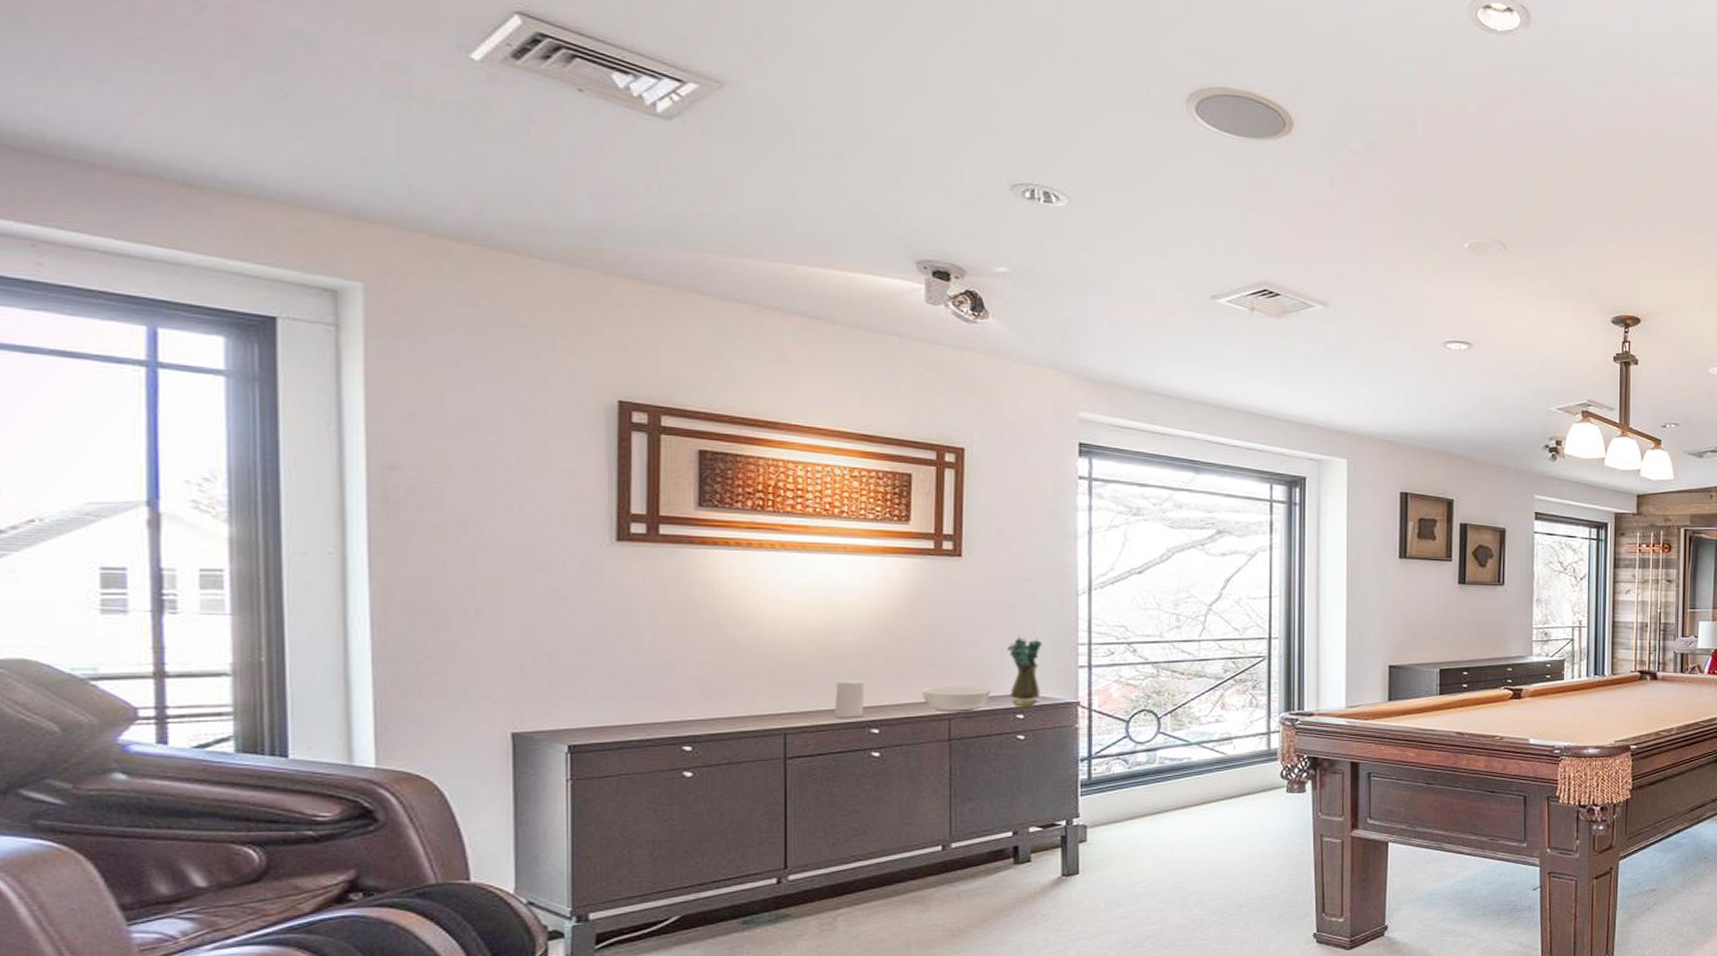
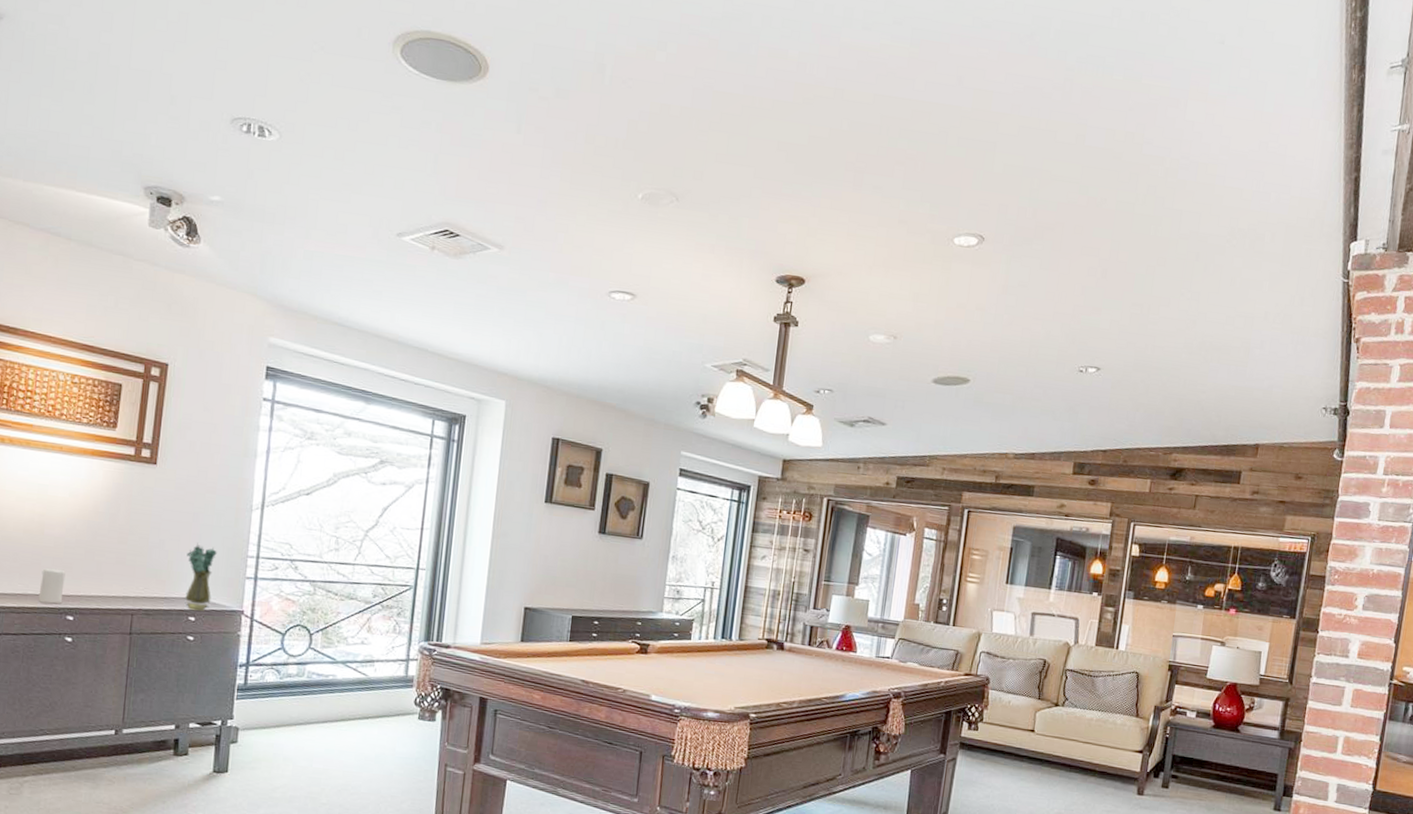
bowl: present [922,685,992,712] -> none [111,582,170,610]

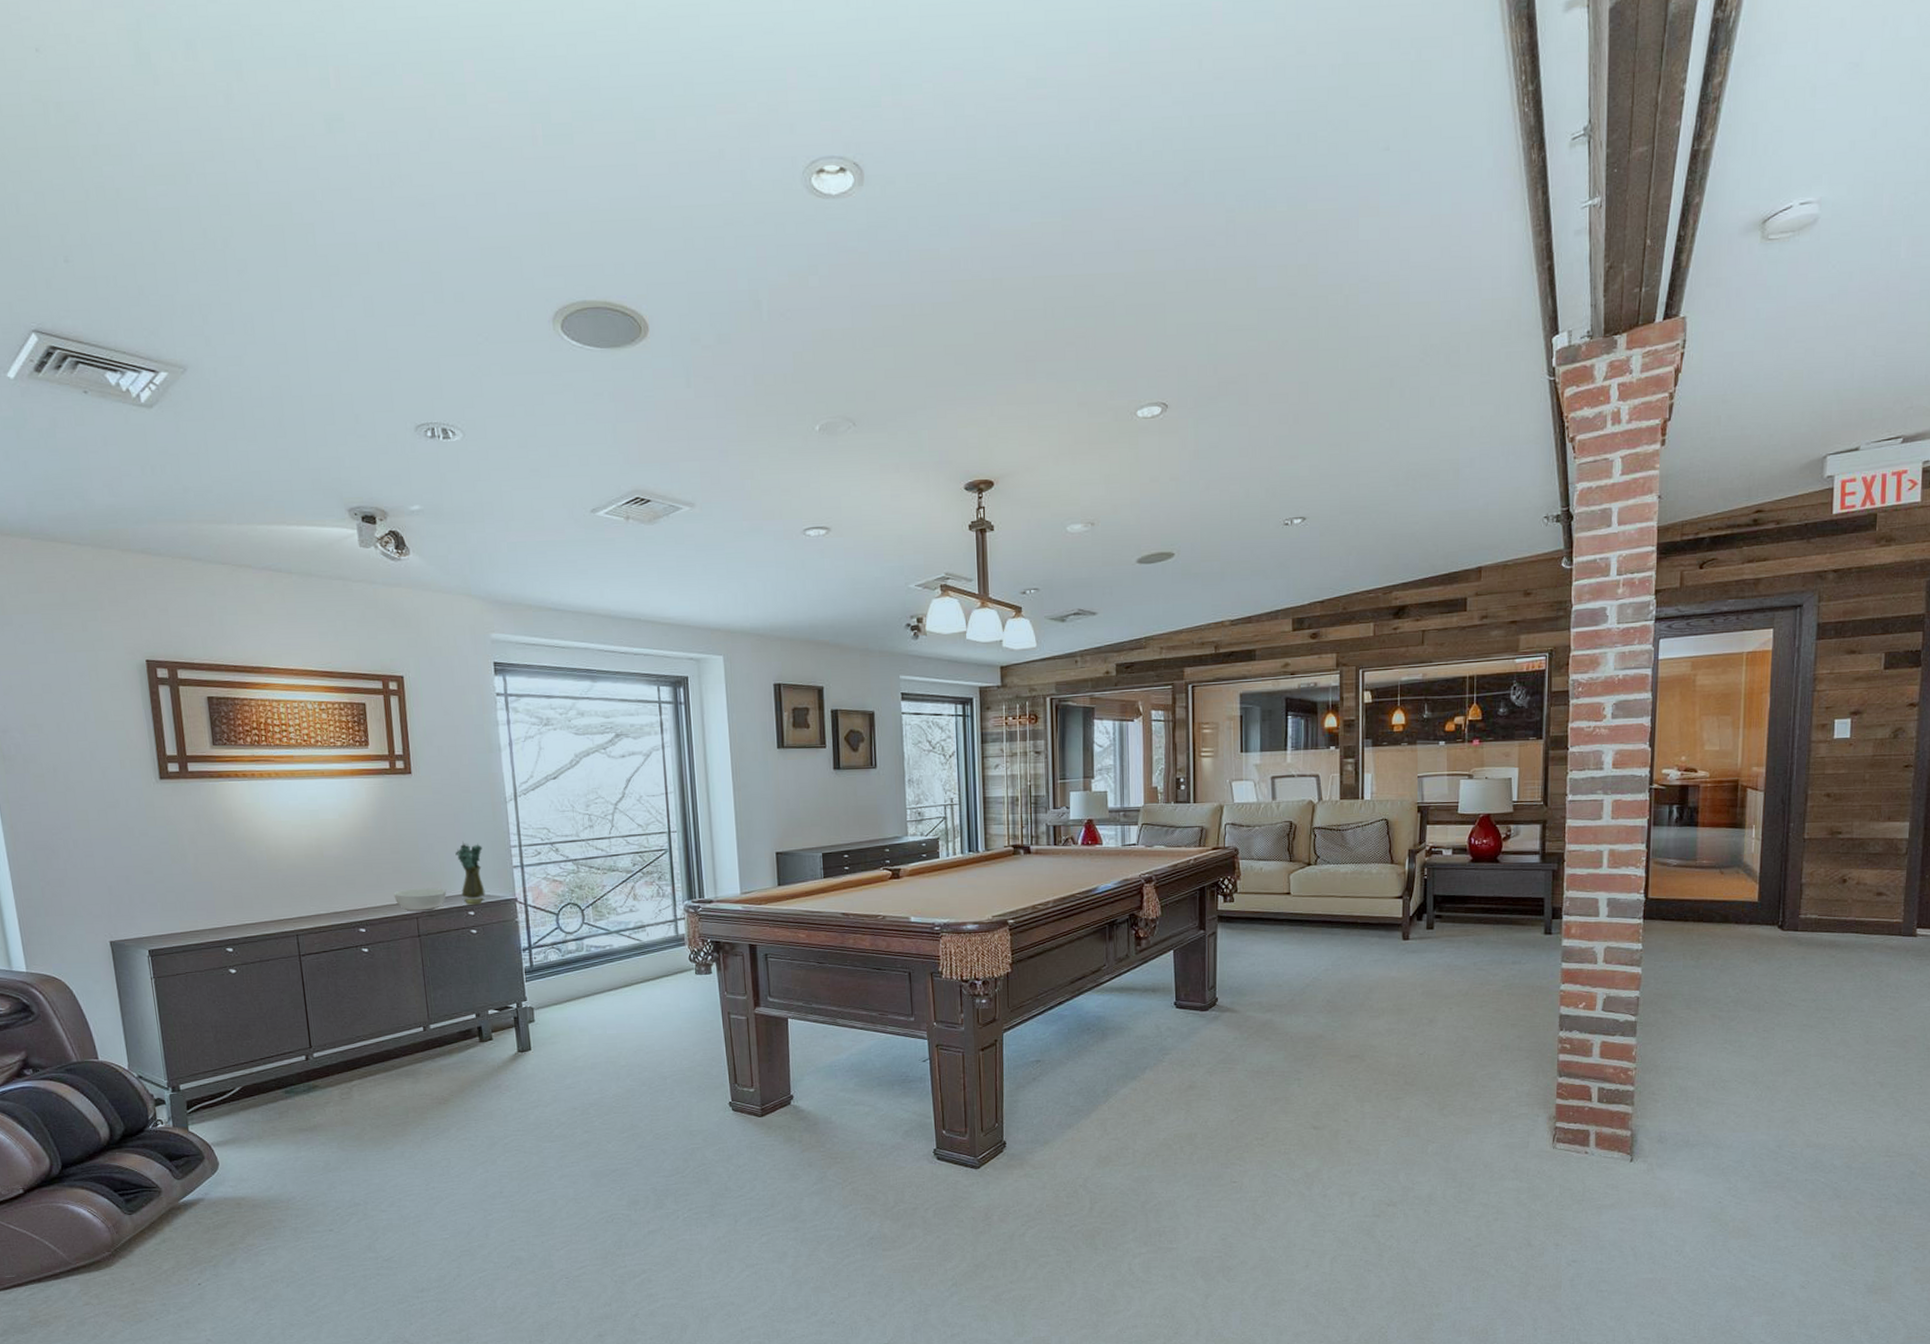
candle: present [38,568,66,605] -> none [329,886,353,921]
bowl: none [111,582,170,610] -> present [393,887,447,912]

